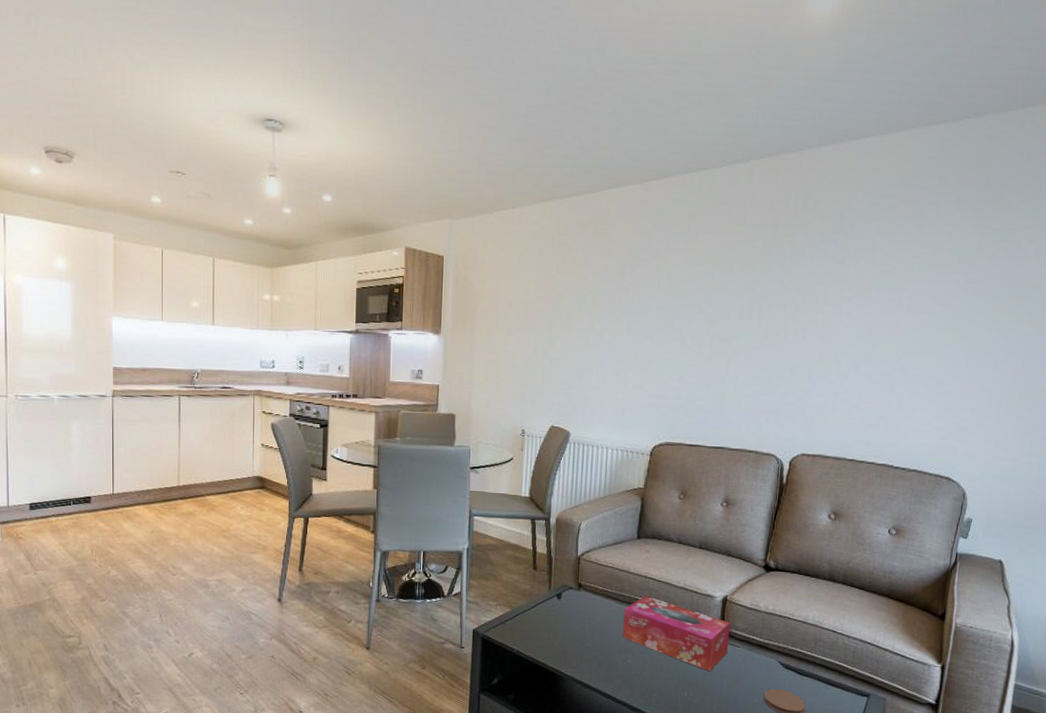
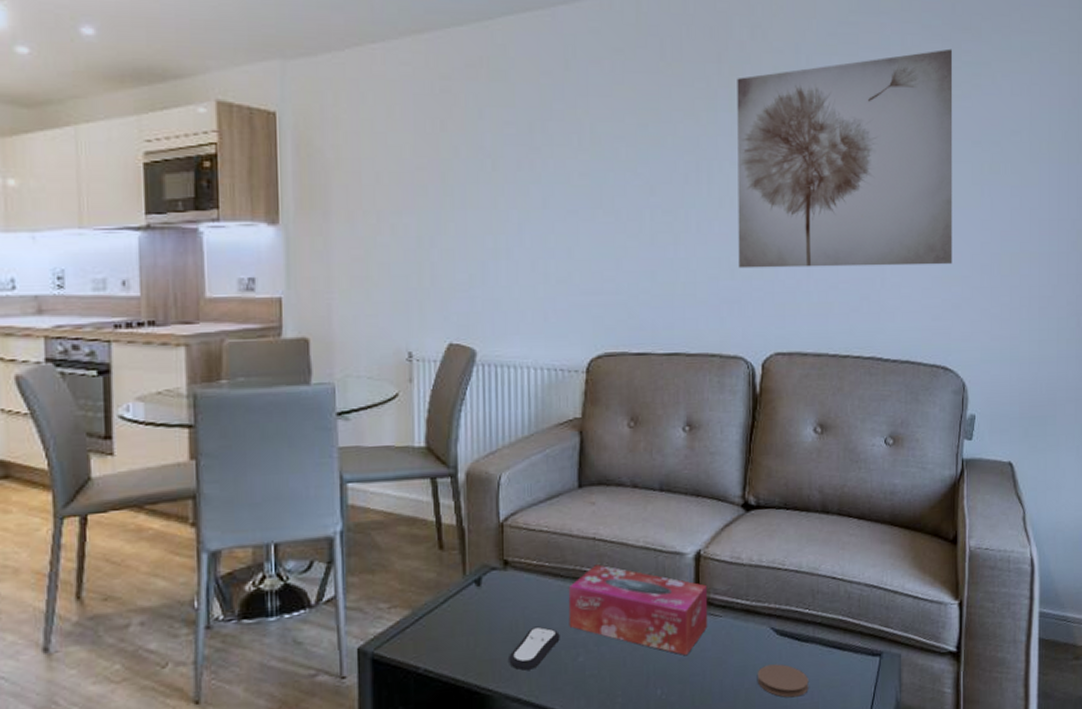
remote control: none [577,633,615,663] -> present [509,626,560,671]
wall art: none [777,217,983,395] -> present [737,48,953,269]

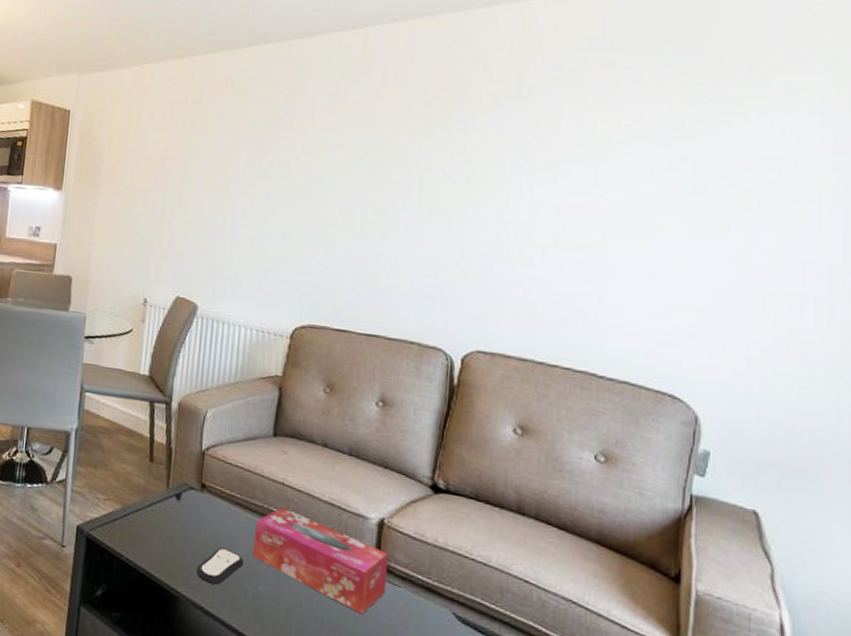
wall art: present [737,48,953,269] -> none [444,85,697,294]

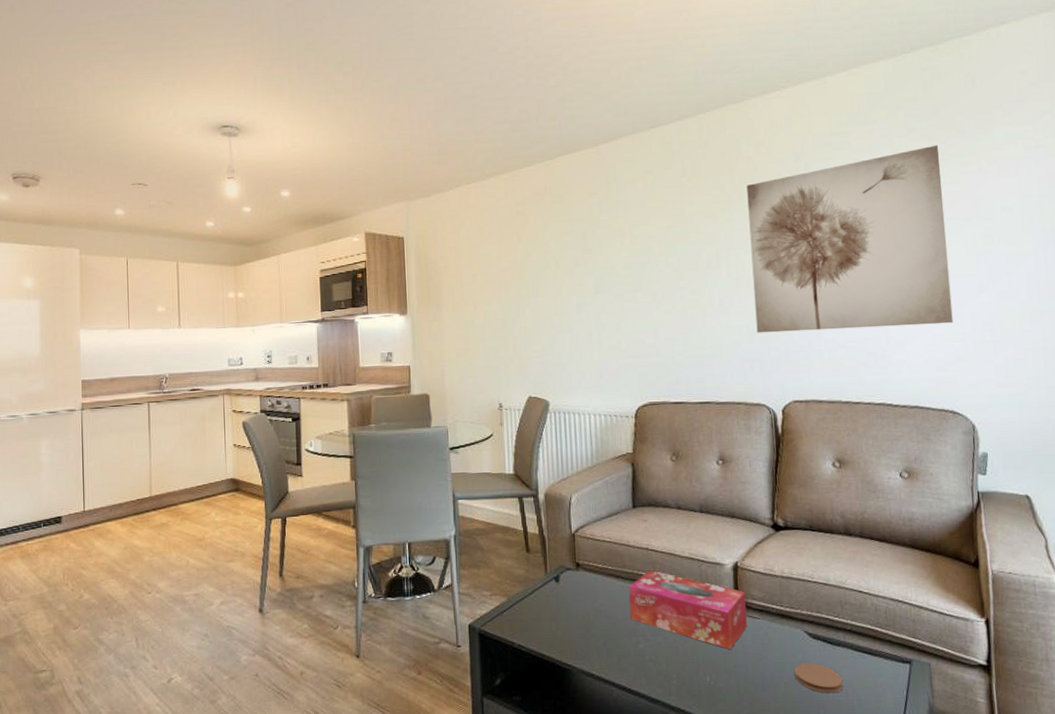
remote control: present [196,547,244,585] -> none [583,617,623,652]
wall art: none [444,85,697,294] -> present [746,145,953,333]

